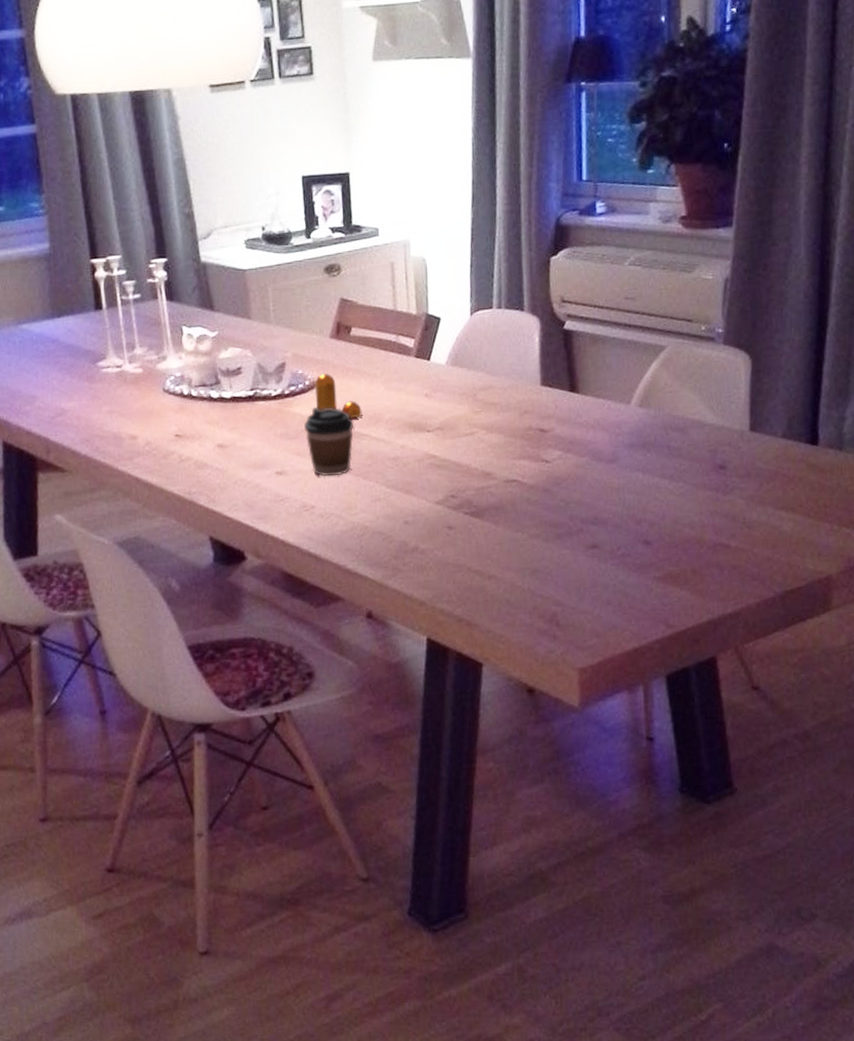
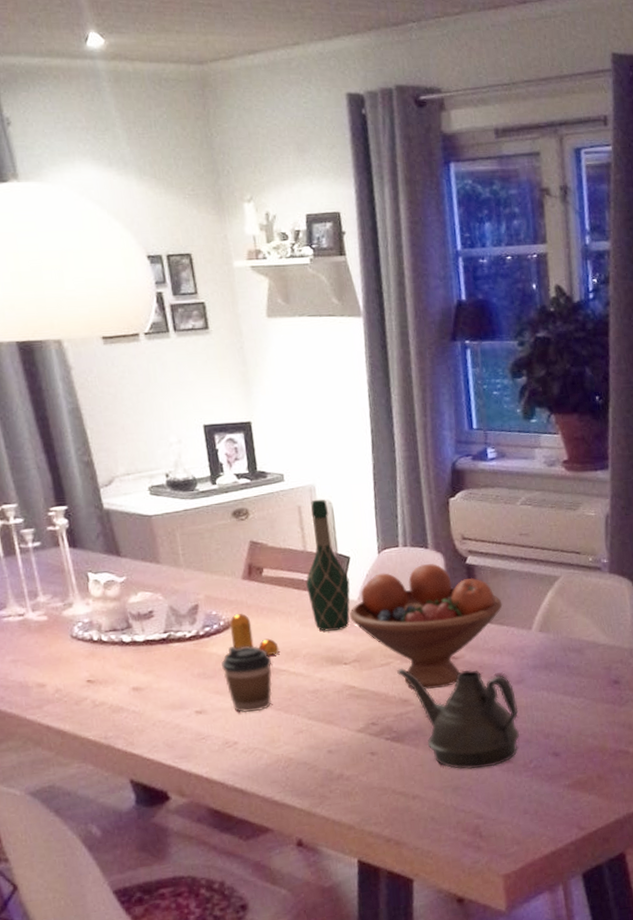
wine bottle: none [394,255,439,396] -> present [306,499,351,631]
fruit bowl: none [435,327,600,464] -> present [349,563,503,690]
teapot: none [481,438,609,552] -> present [397,667,520,770]

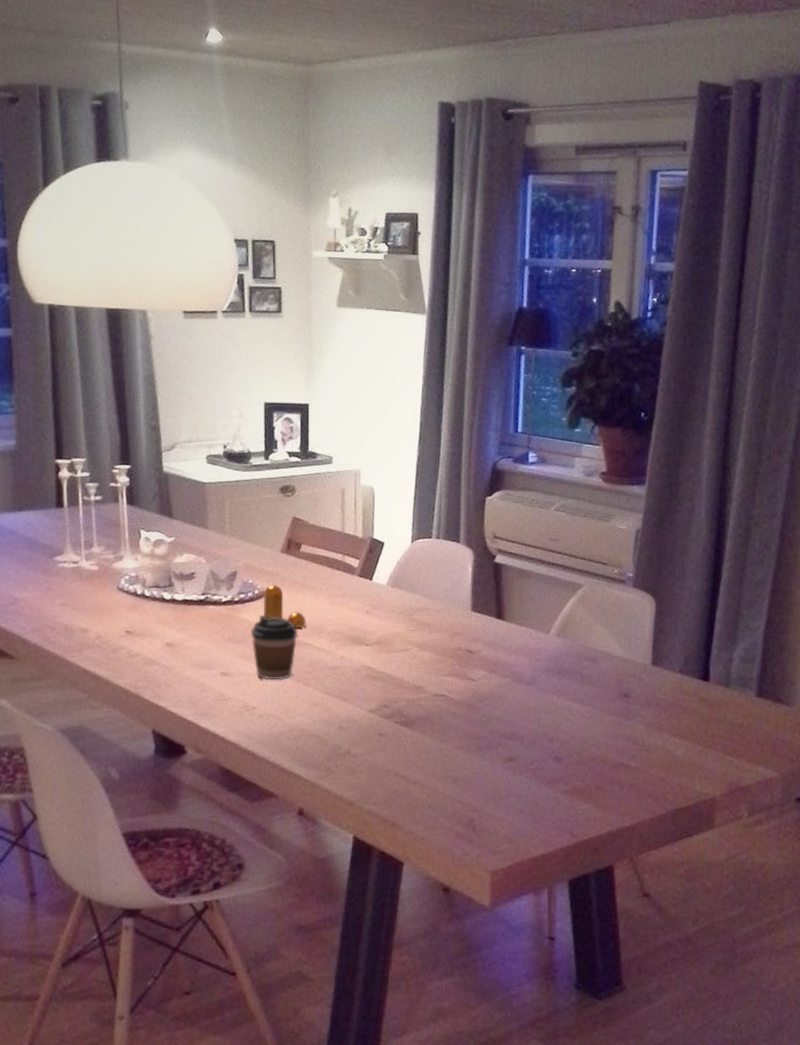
wine bottle: present [306,499,351,631] -> none [340,484,381,612]
fruit bowl: present [349,563,503,690] -> none [376,557,524,680]
teapot: present [397,667,520,770] -> none [415,655,527,763]

